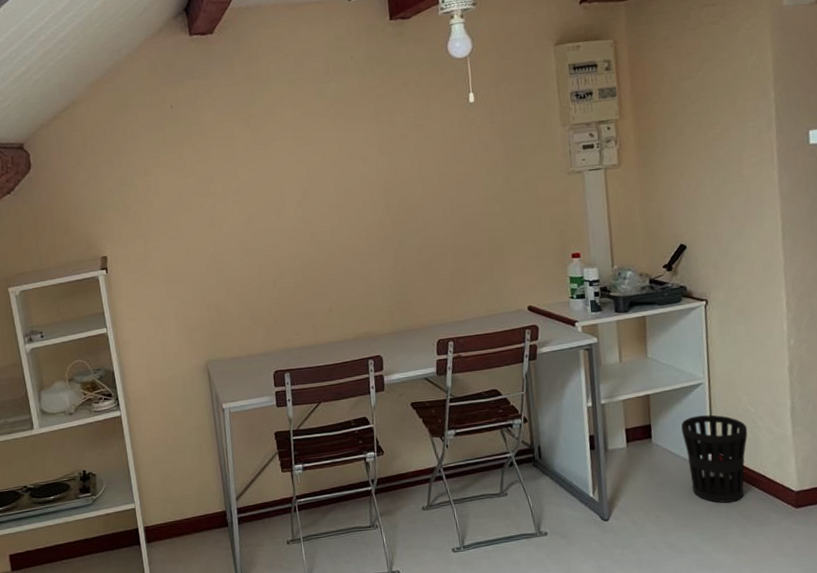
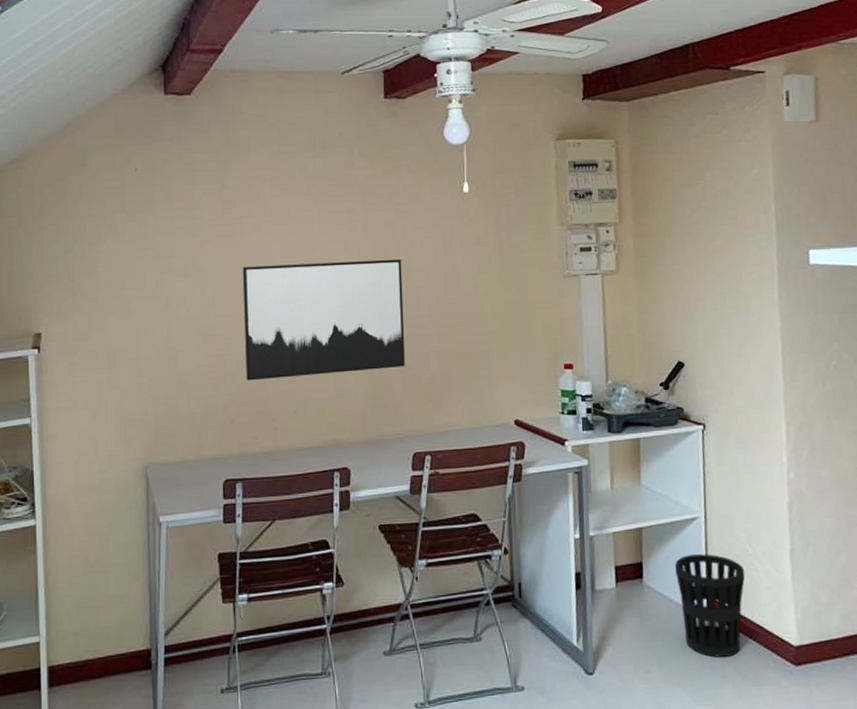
wall art: none [273,168,425,286] -> present [242,258,405,381]

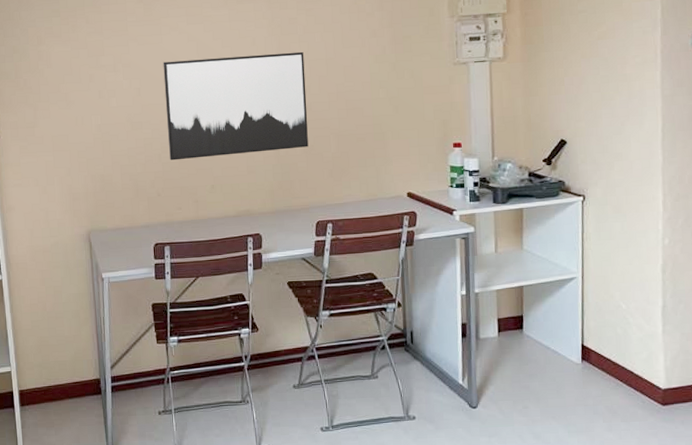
wastebasket: present [675,554,746,657] -> none [553,309,619,397]

